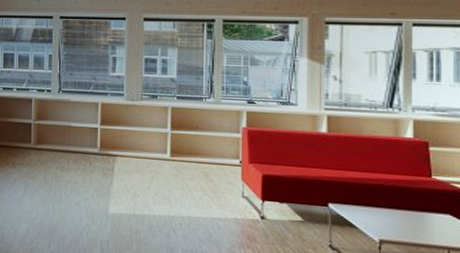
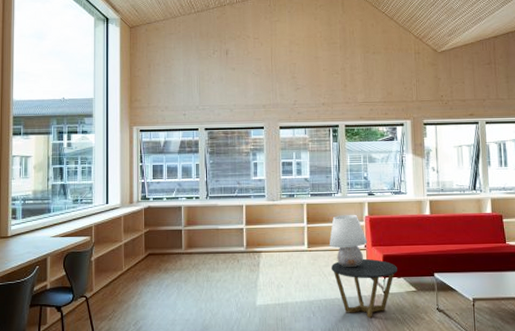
table lamp: none [197,123,243,185] -> present [329,214,367,268]
side table: none [198,176,280,246] -> present [332,258,398,319]

